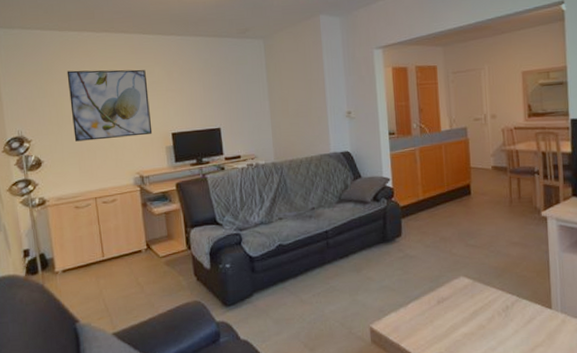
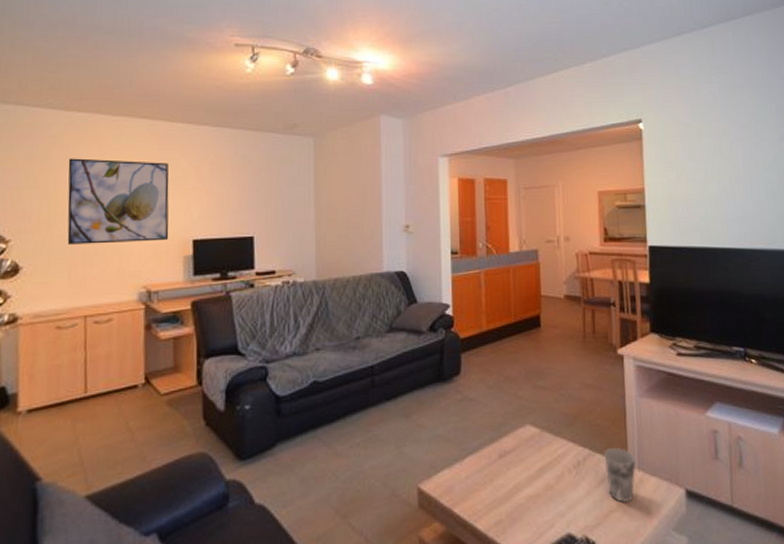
cup: none [530,295,559,339] -> present [604,448,636,502]

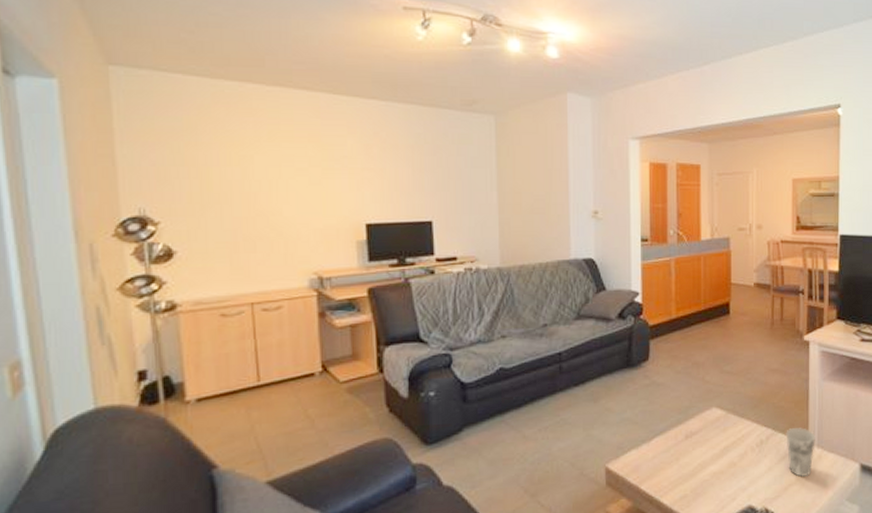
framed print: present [67,158,169,245] -> none [219,132,339,228]

